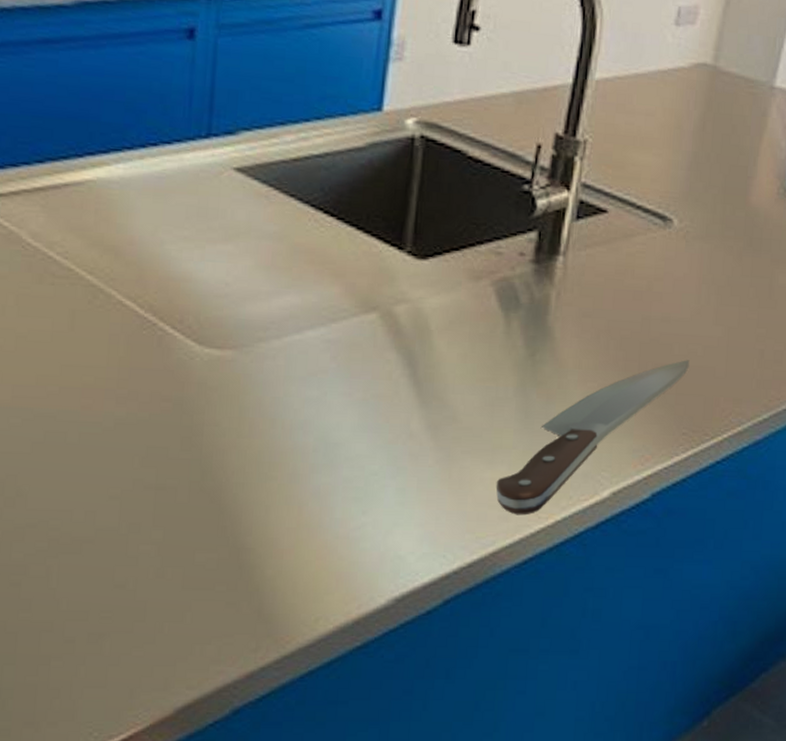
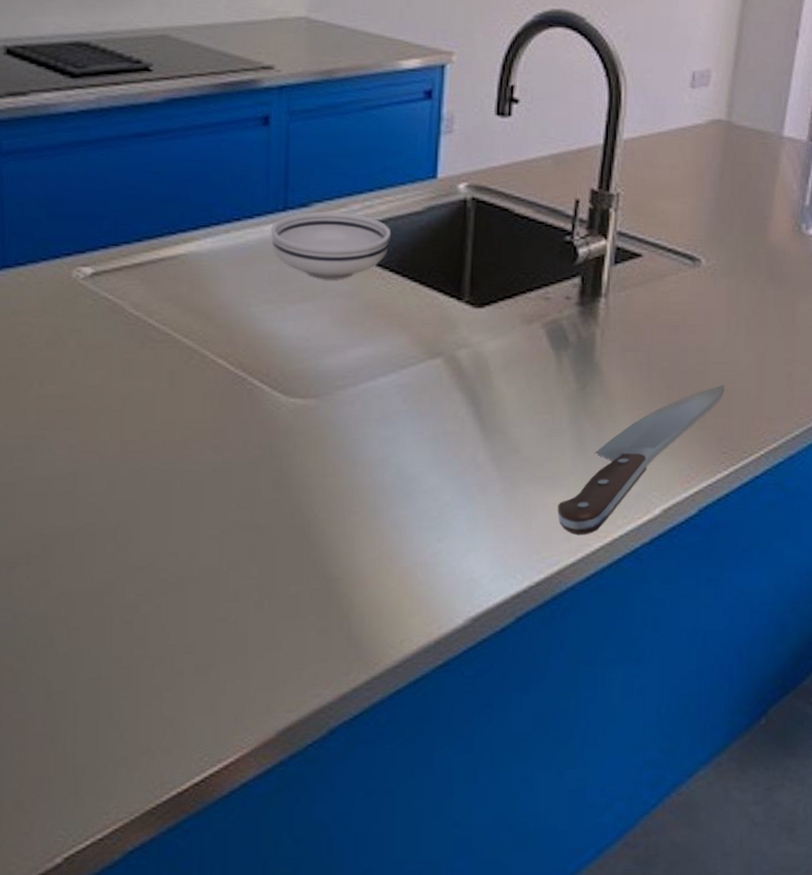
bowl: none [191,140,328,219] -> present [270,211,391,279]

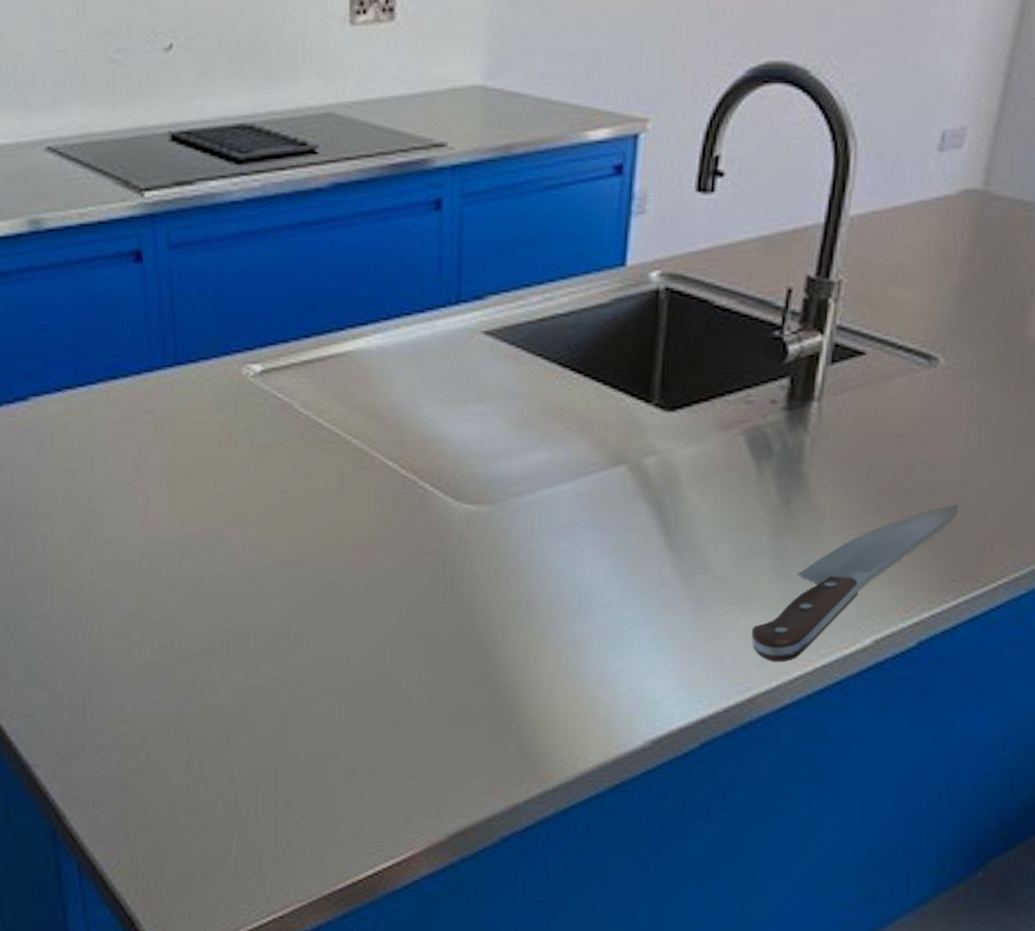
bowl: present [270,211,391,279] -> none [442,304,574,378]

